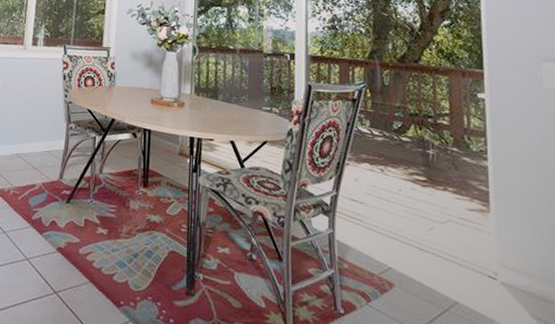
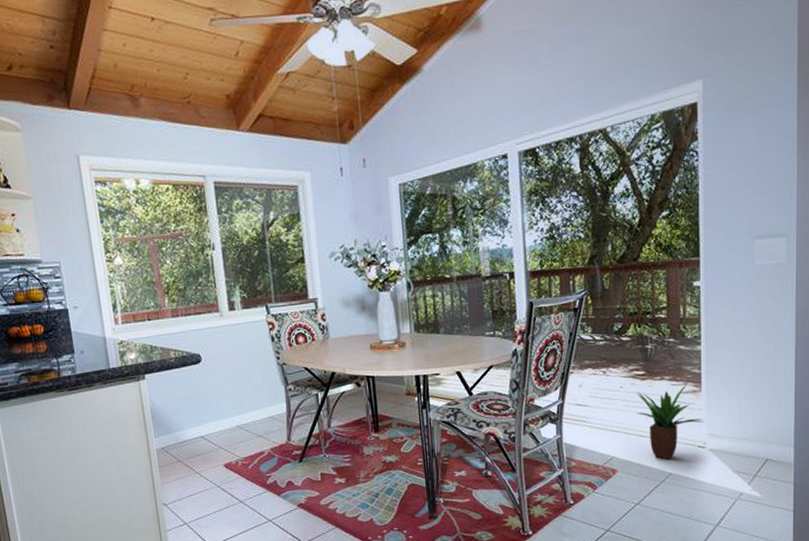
potted plant: none [417,198,495,285] -> present [636,384,705,460]

